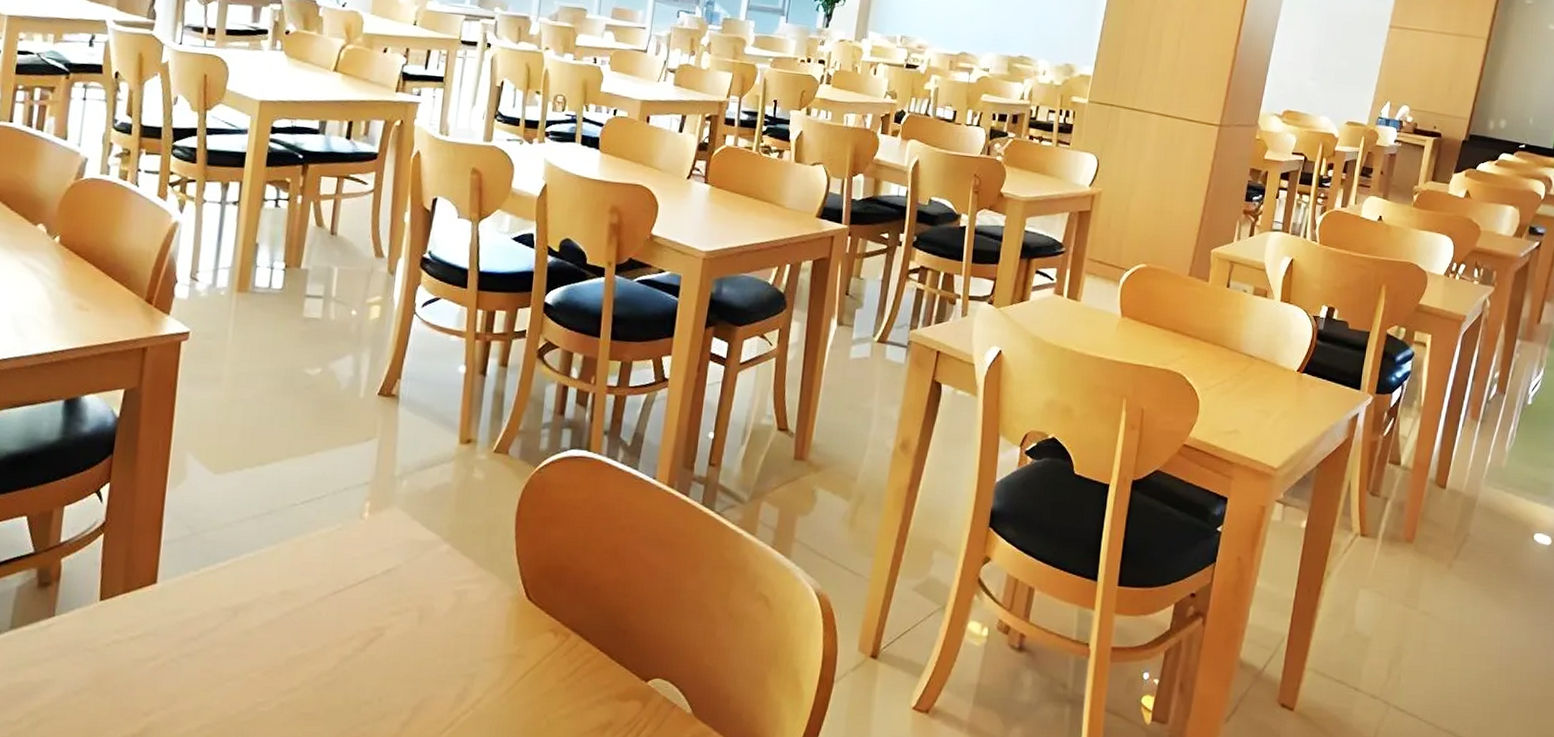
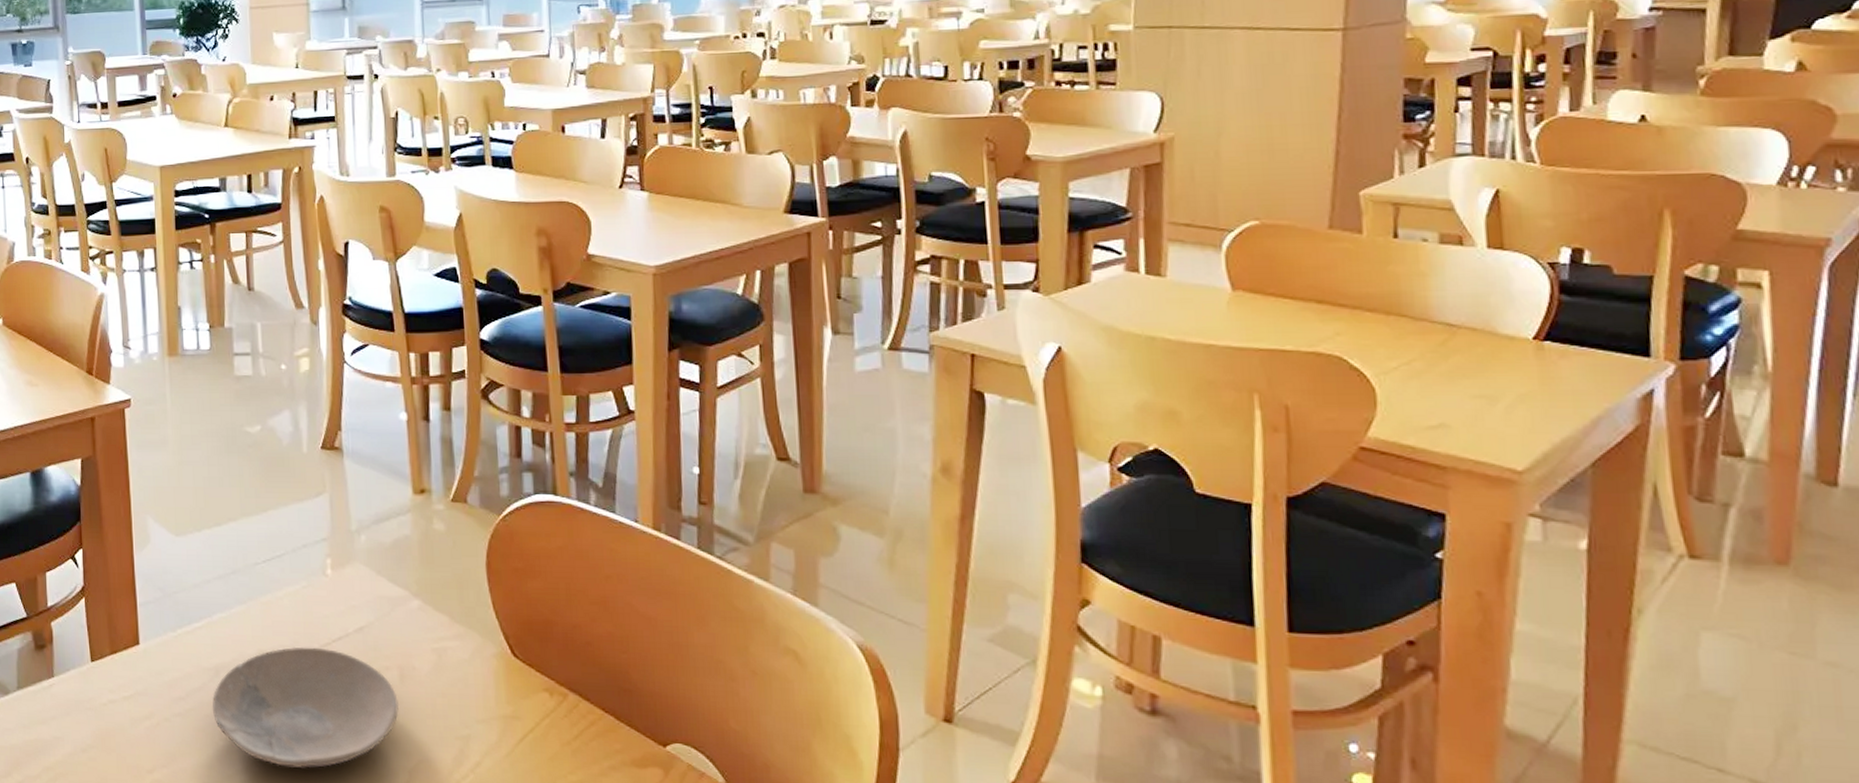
plate: none [224,587,414,707] -> present [212,646,400,768]

